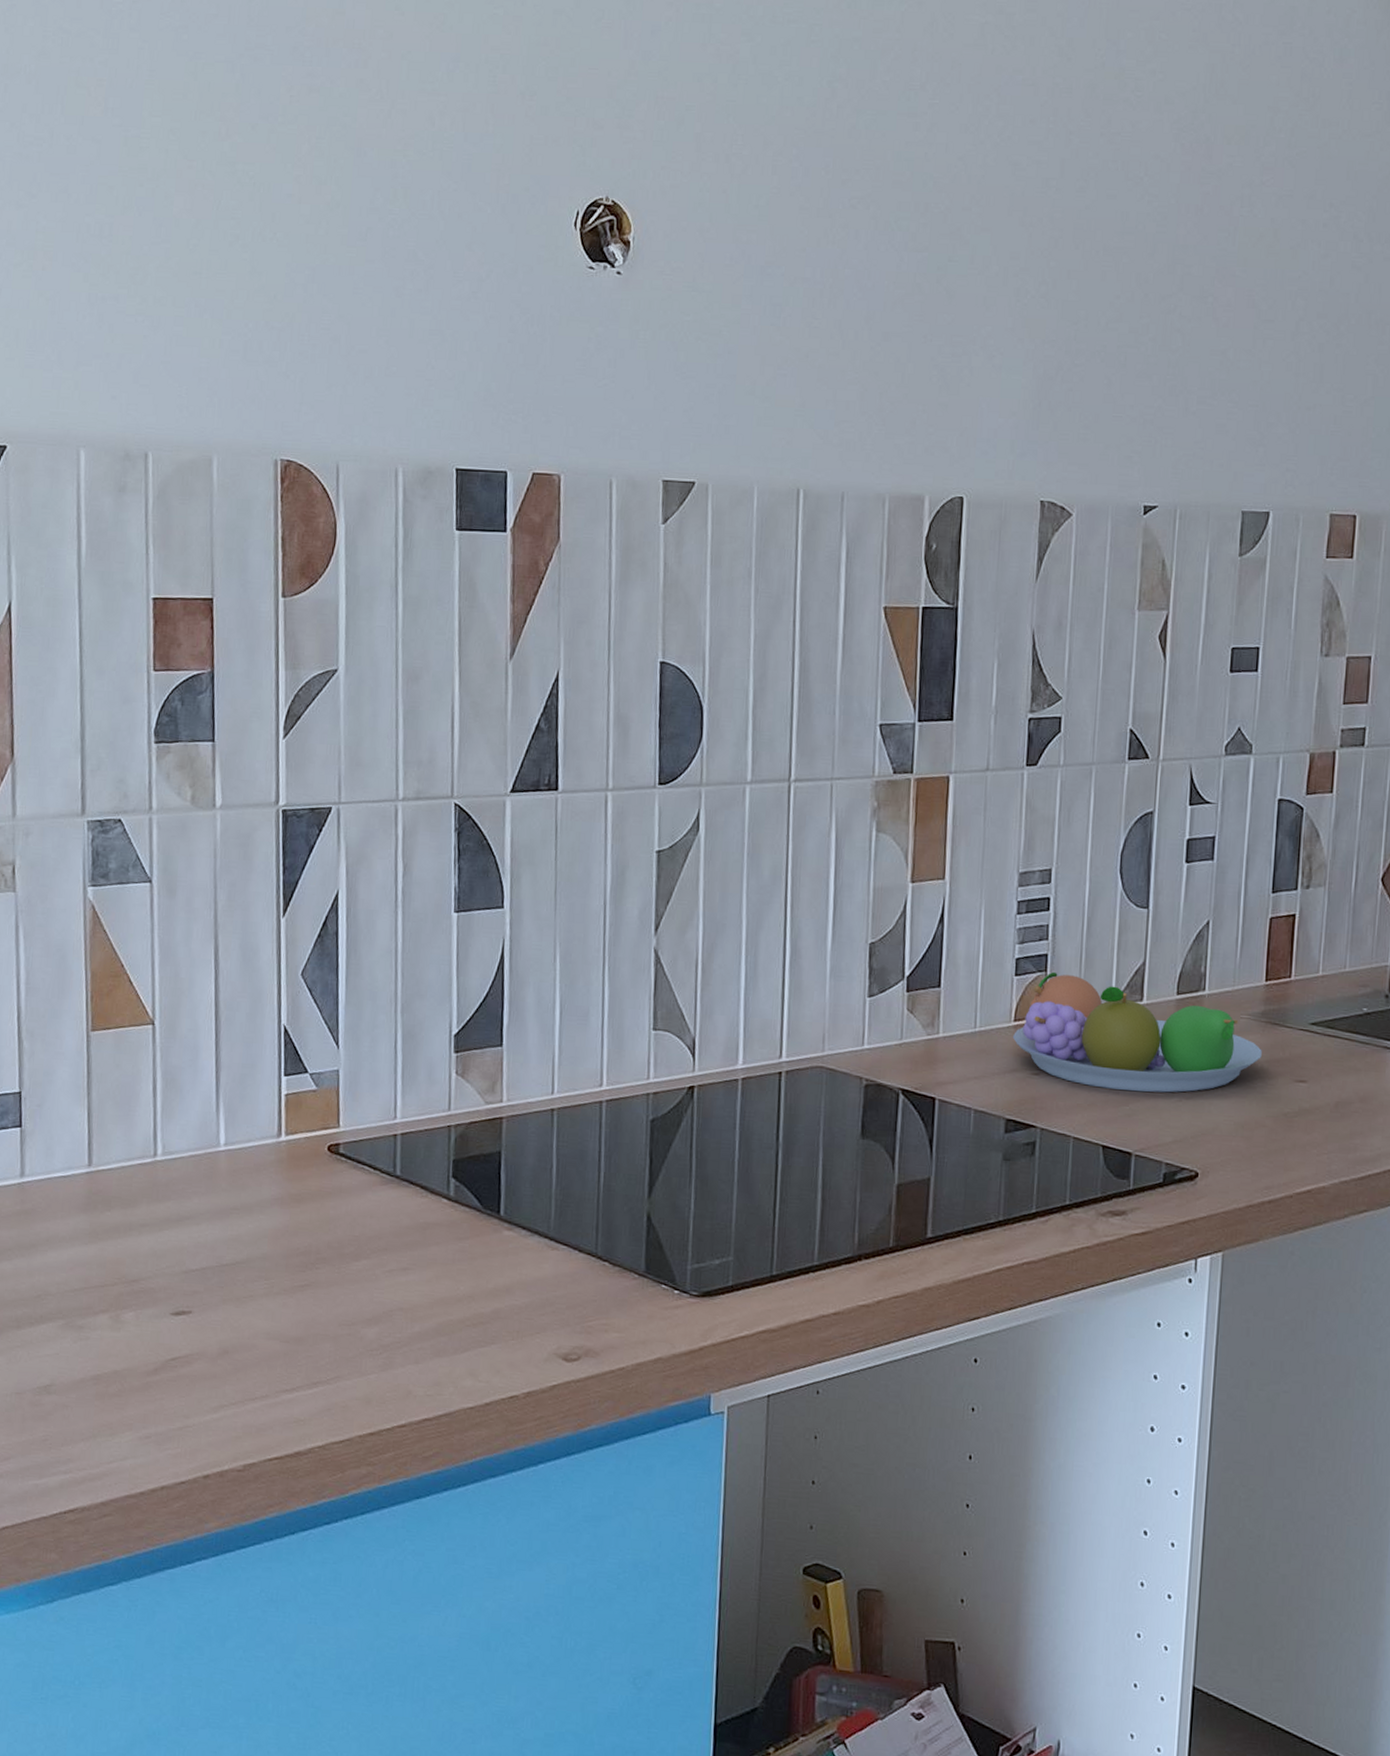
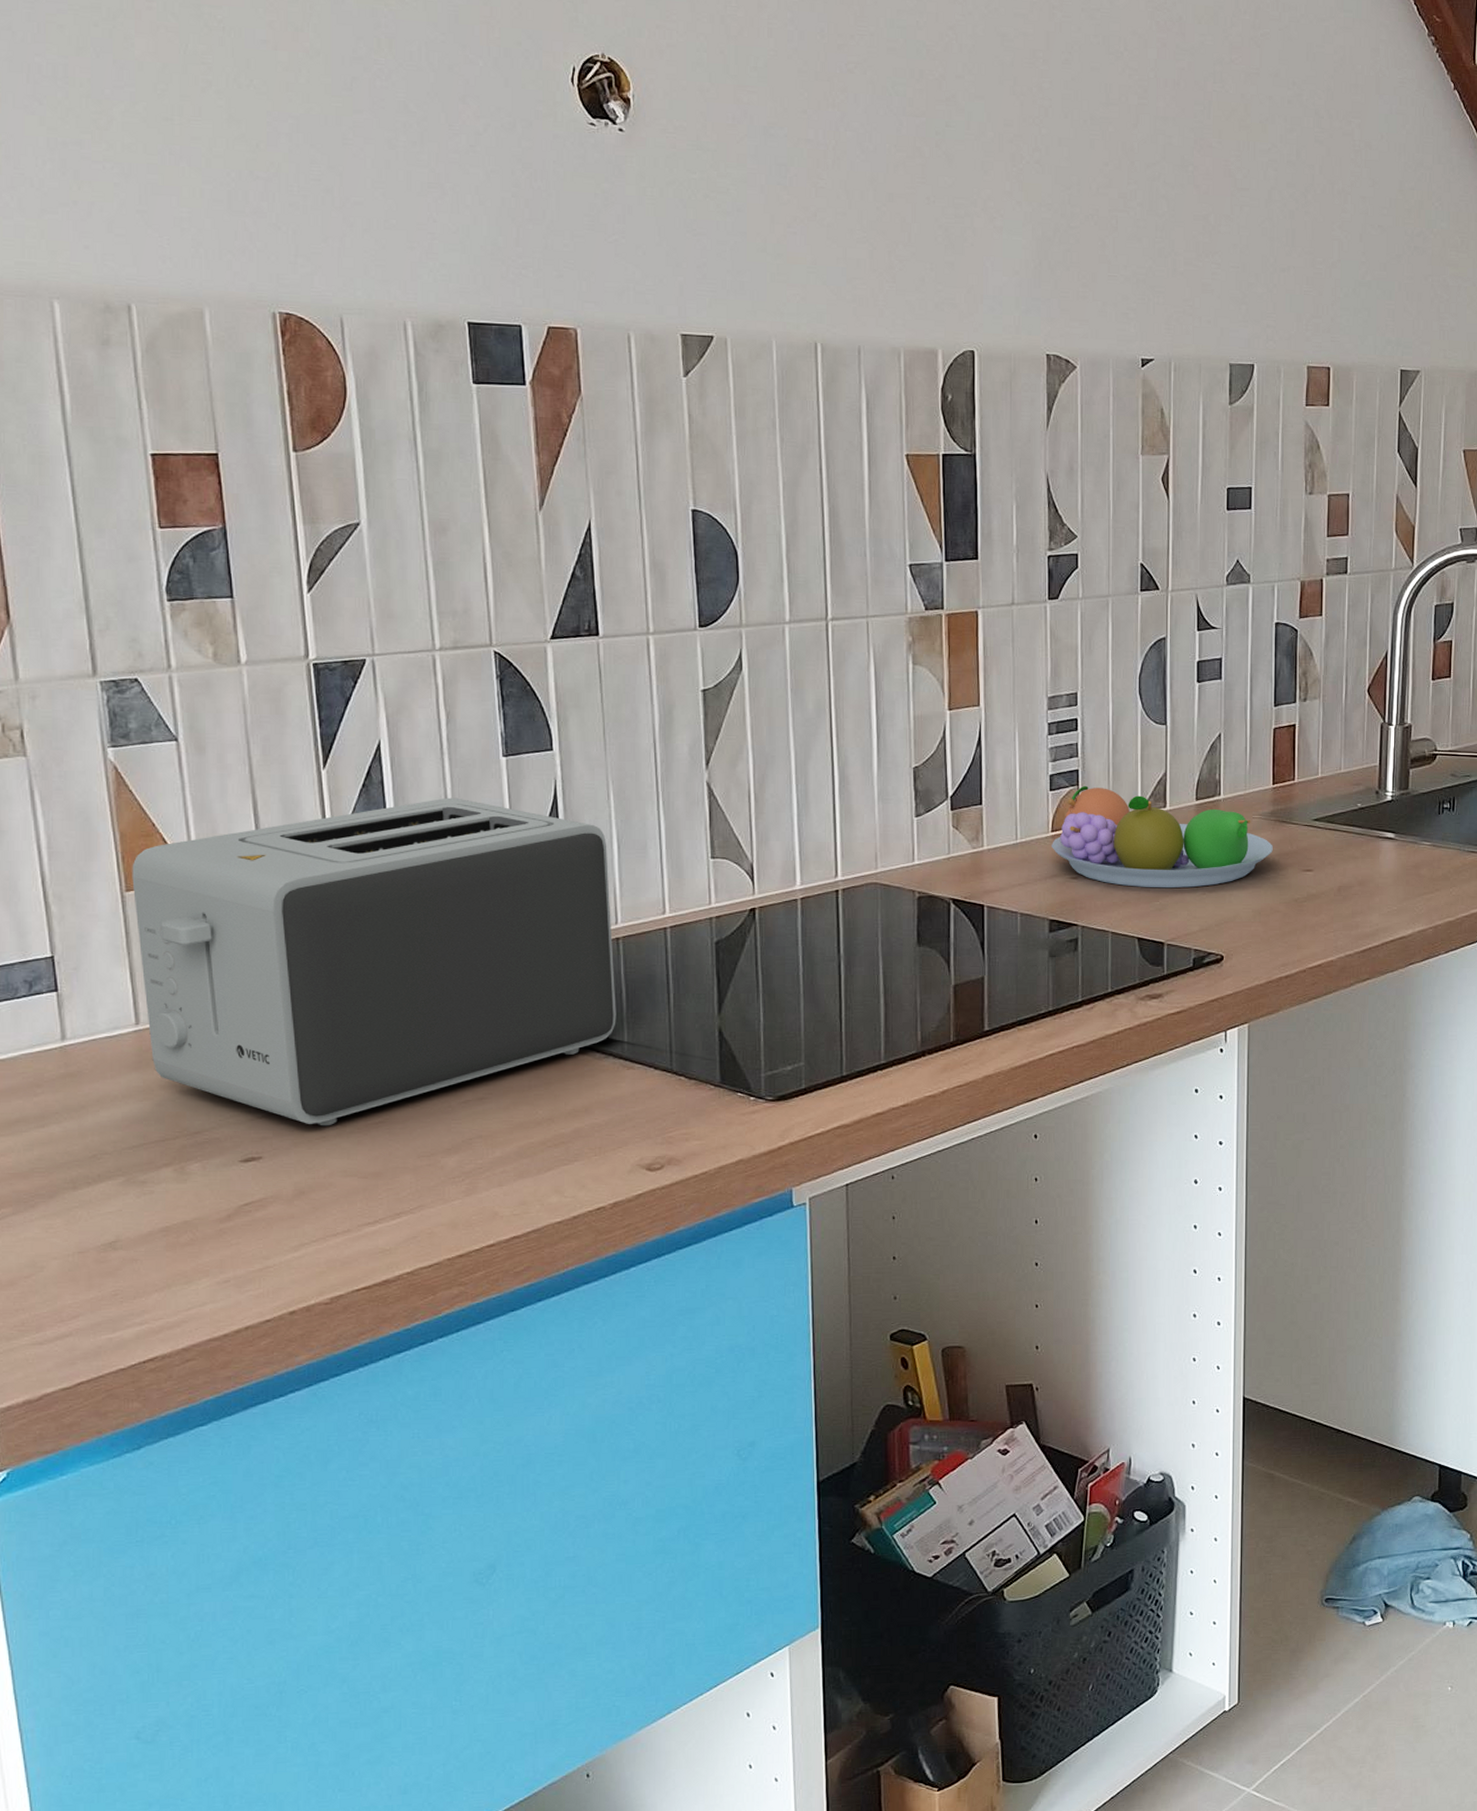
toaster: none [98,952,550,1285] -> present [132,797,616,1126]

